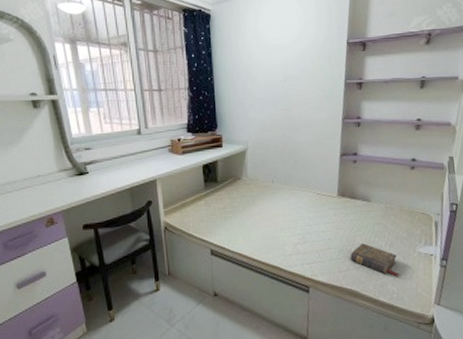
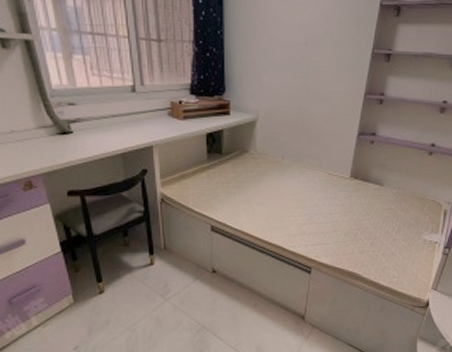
book: present [350,243,400,277] -> none [355,228,403,262]

